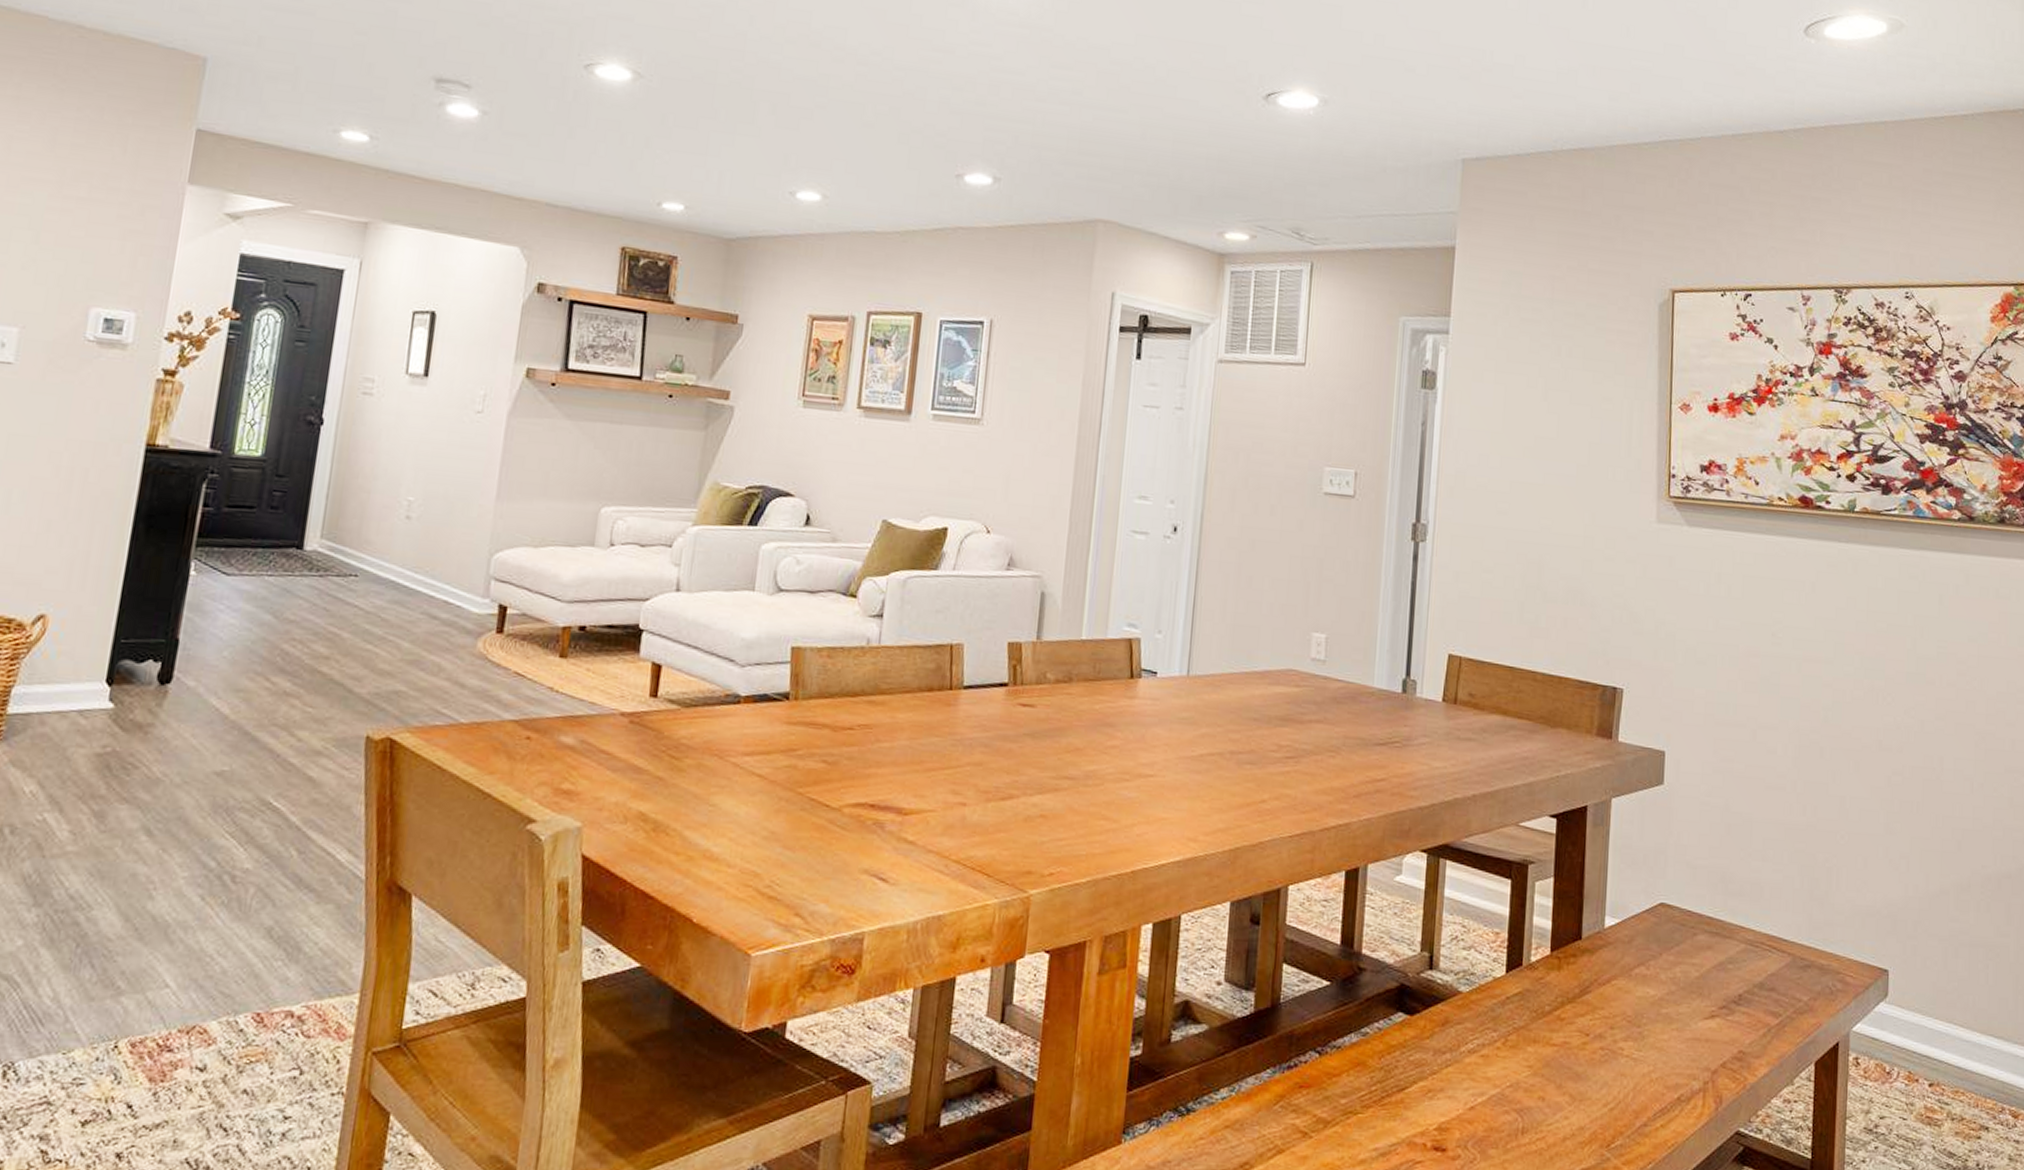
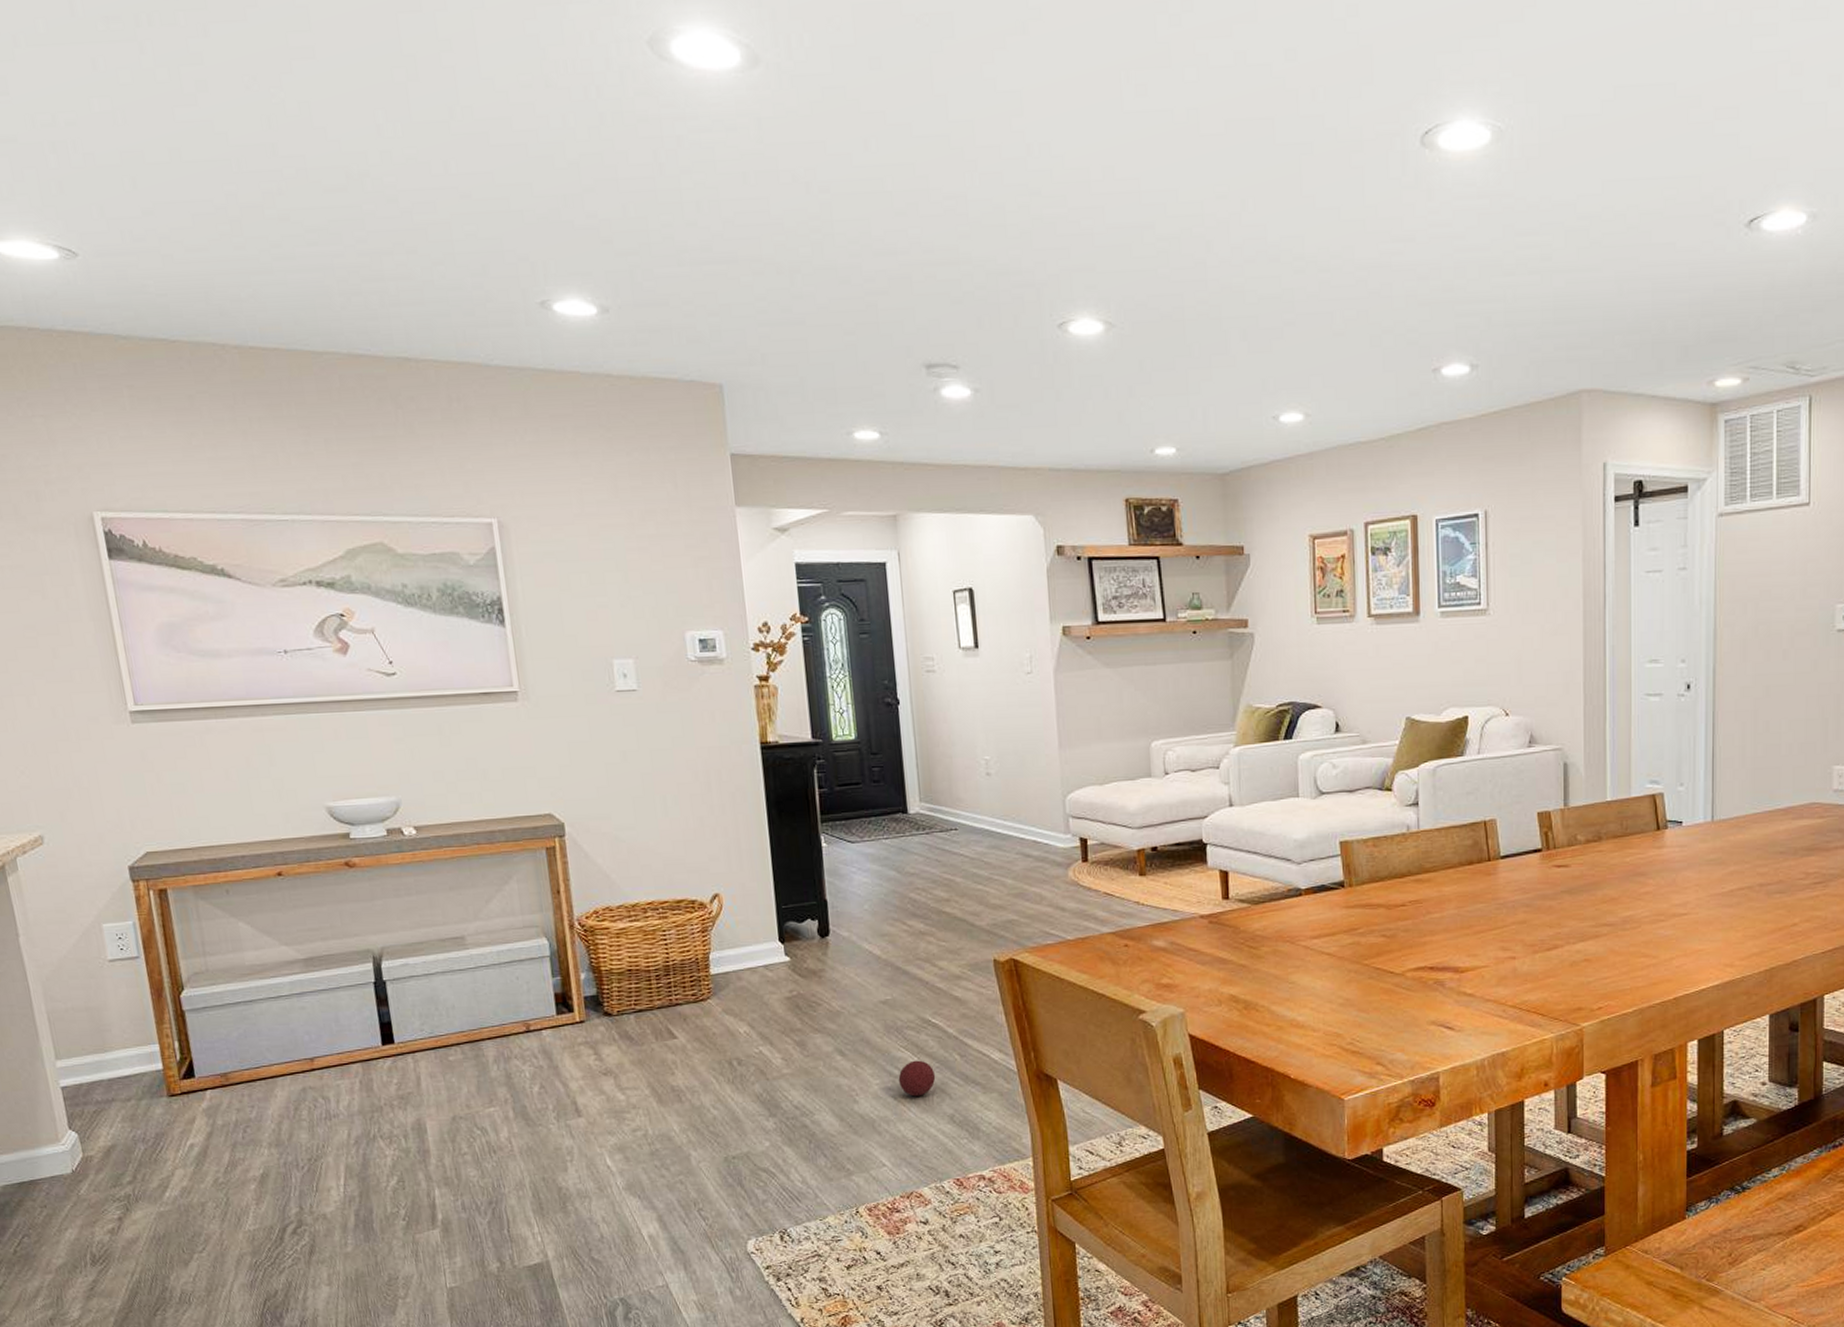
ball: none [212,851,262,899] -> present [898,1060,936,1097]

